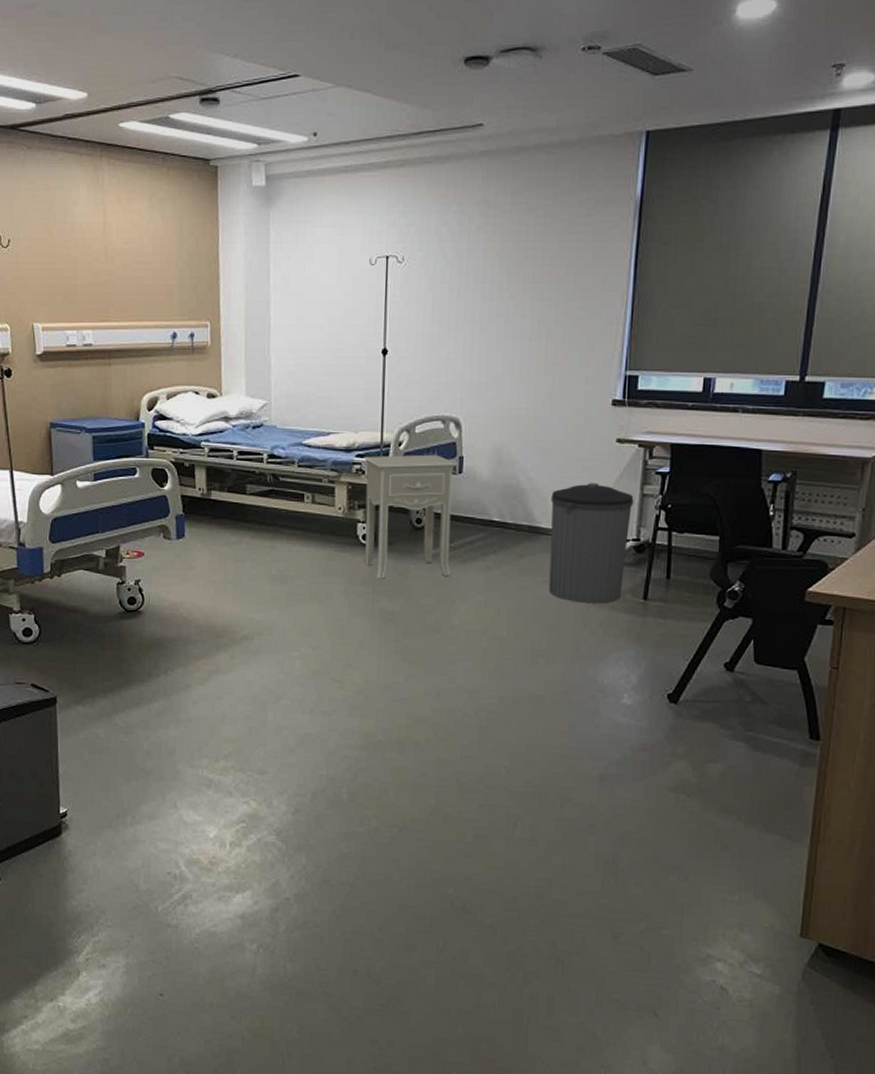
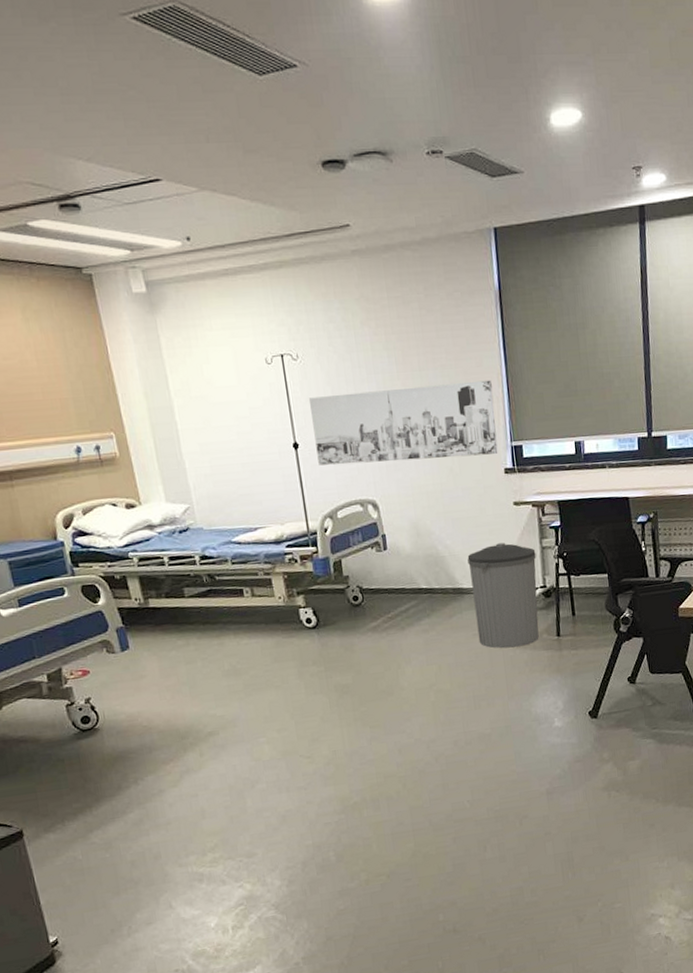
nightstand: present [363,454,457,579] -> none [293,535,392,657]
wall art: none [405,299,614,382] -> present [308,380,498,466]

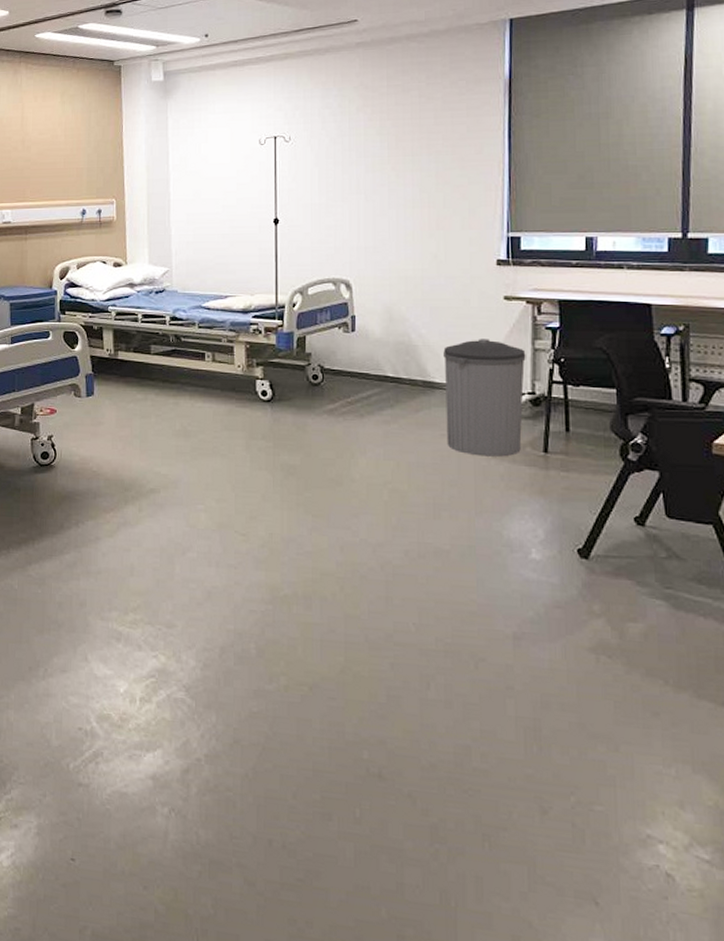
wall art: present [308,380,498,466] -> none [295,167,492,244]

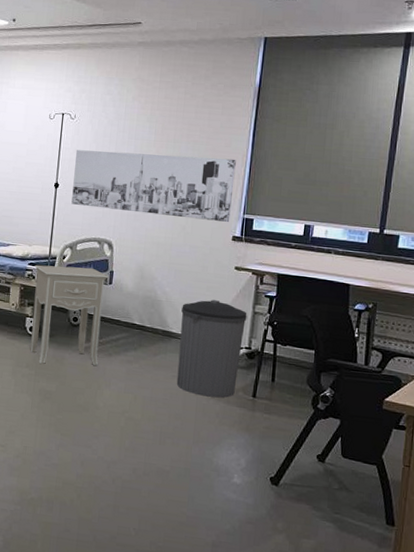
nightstand: none [260,314,350,433] -> present [30,264,109,366]
wall art: none [295,167,492,244] -> present [71,150,236,222]

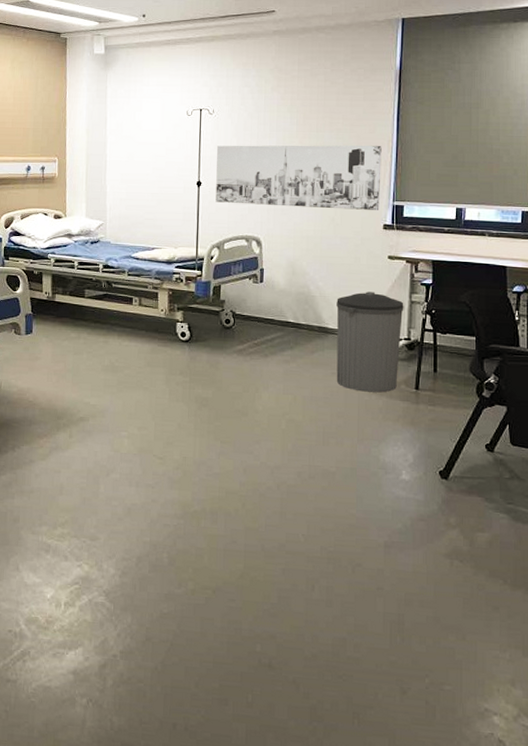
nightstand: present [30,264,109,366] -> none [182,266,259,370]

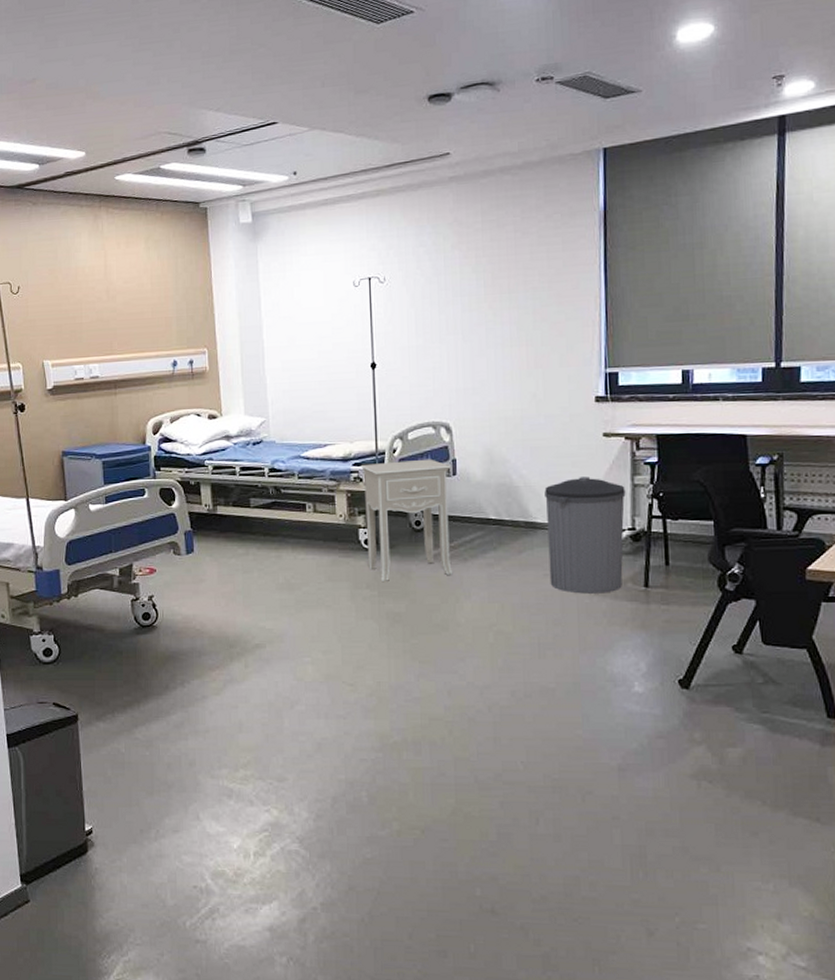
nightstand: none [182,266,259,370] -> present [360,459,452,581]
wall art: present [215,145,382,210] -> none [391,303,590,386]

